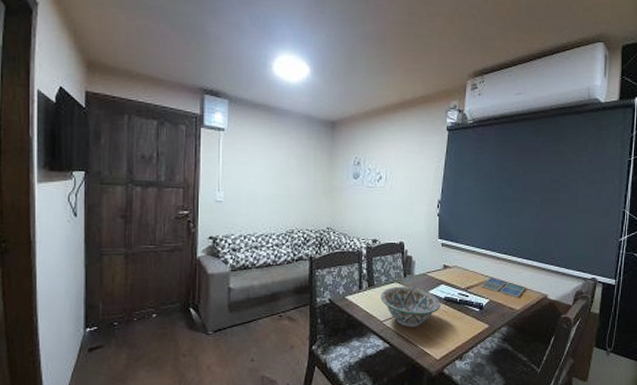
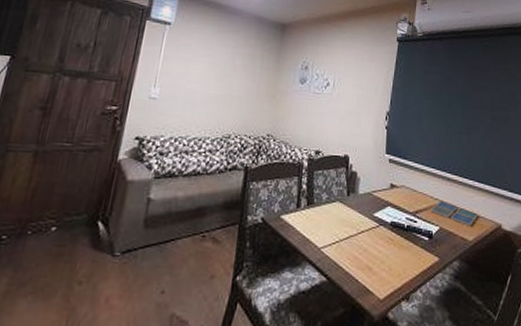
decorative bowl: present [381,286,440,328] -> none [320,206,386,257]

